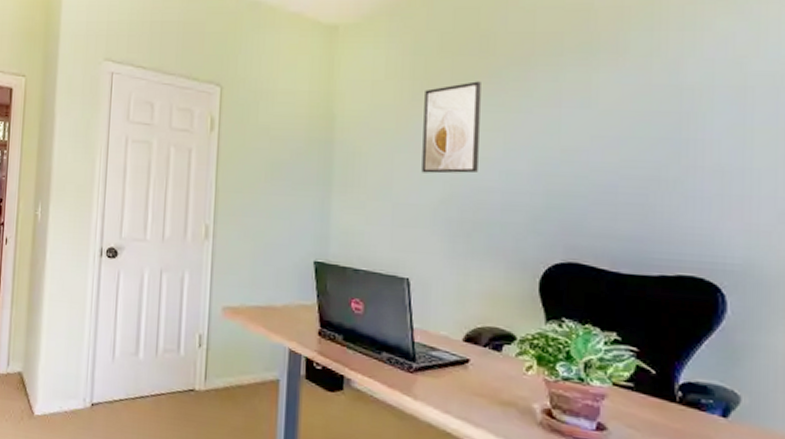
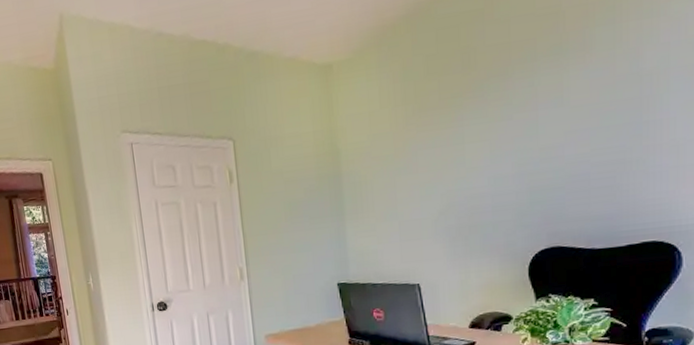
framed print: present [421,81,481,174] -> none [417,97,469,190]

